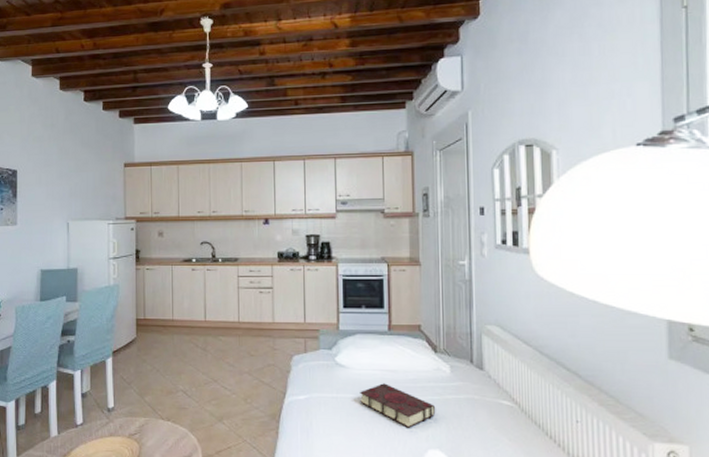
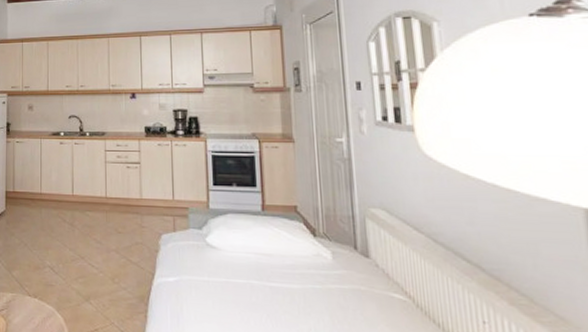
book: present [360,383,436,428] -> none [233,268,318,319]

